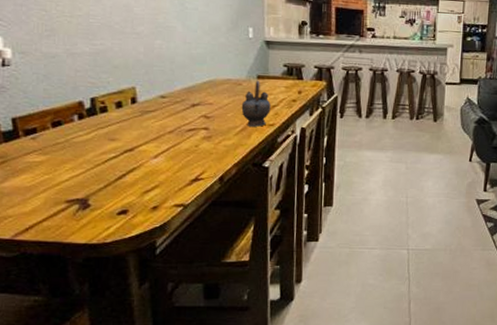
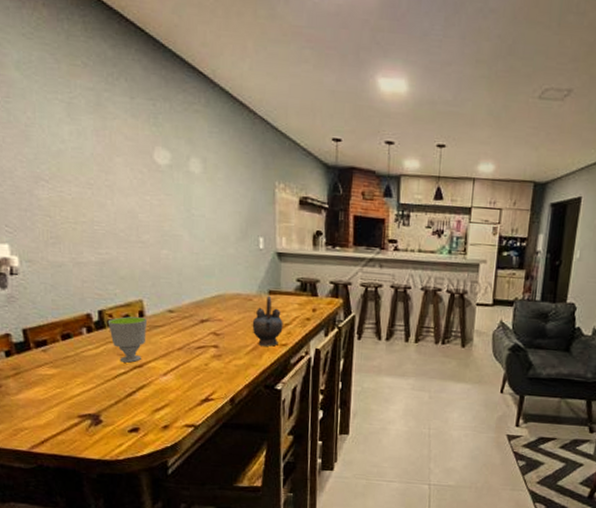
cup: none [99,103,140,147] -> present [107,316,148,363]

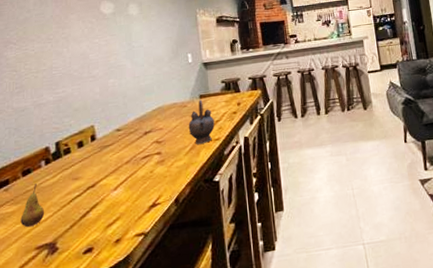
fruit: none [61,351,88,395] -> present [20,184,45,228]
cup: present [107,316,148,363] -> none [63,140,99,186]

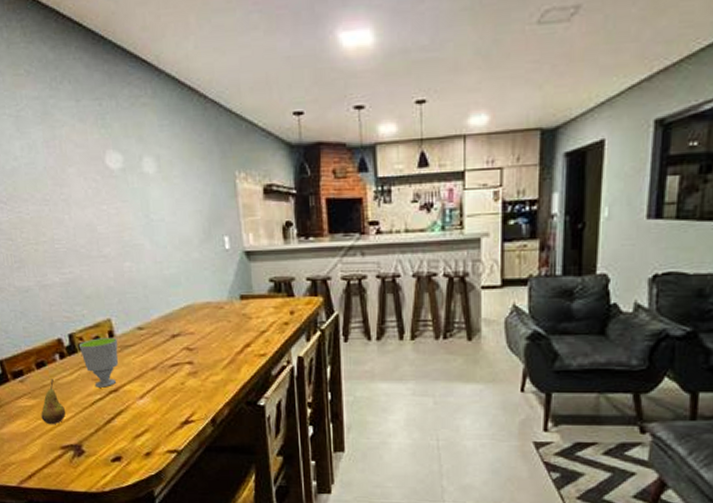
cup: none [63,140,99,186] -> present [78,338,119,388]
teapot: present [188,99,215,144] -> none [226,301,260,358]

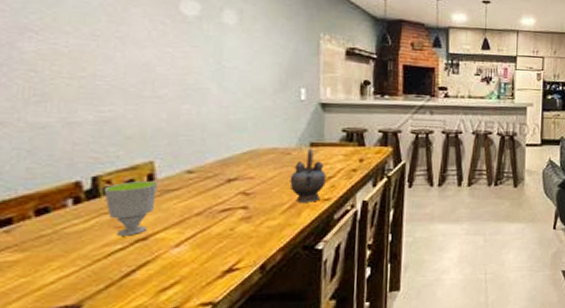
fruit: present [41,379,66,425] -> none [27,228,68,284]
teapot: none [226,301,260,358] -> present [289,148,326,202]

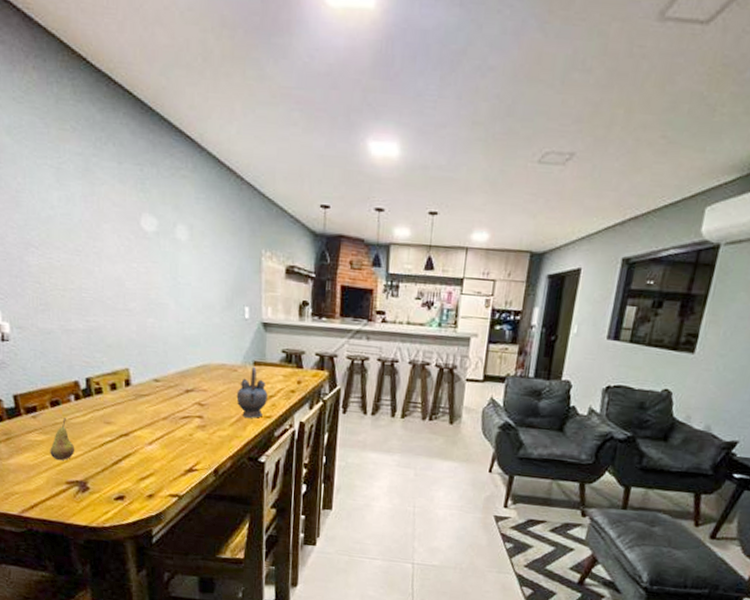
fruit: none [27,228,68,284] -> present [50,418,75,461]
cup: present [103,181,159,236] -> none [94,385,134,431]

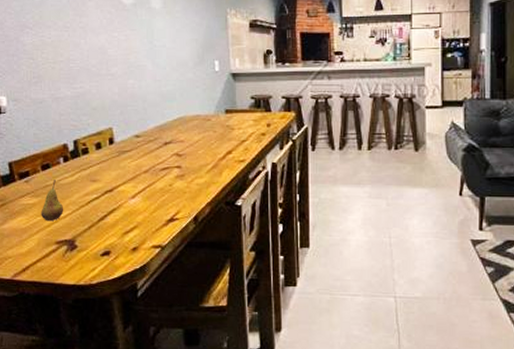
teapot: present [236,366,268,418] -> none [211,114,240,163]

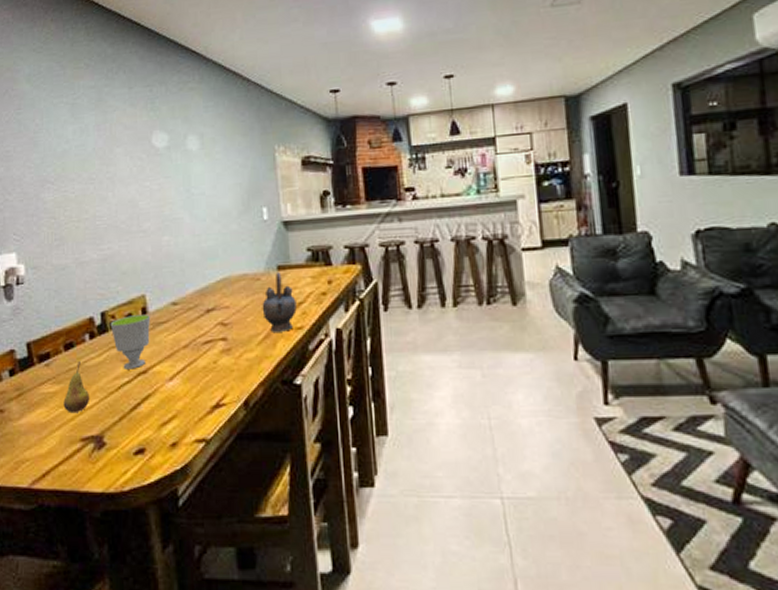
cup: none [81,144,117,188] -> present [110,315,151,369]
teapot: none [211,114,240,163] -> present [262,271,297,332]

